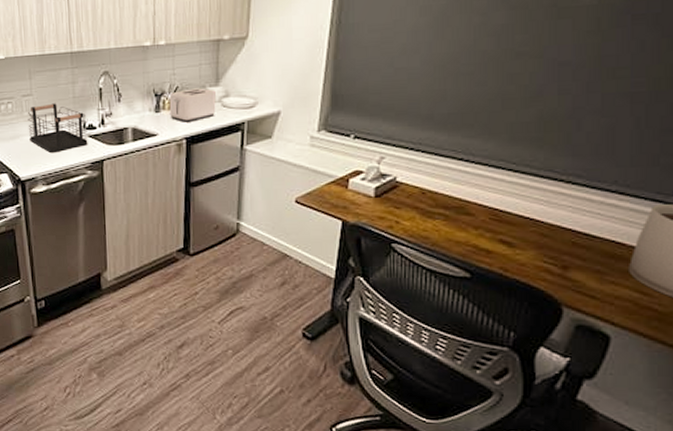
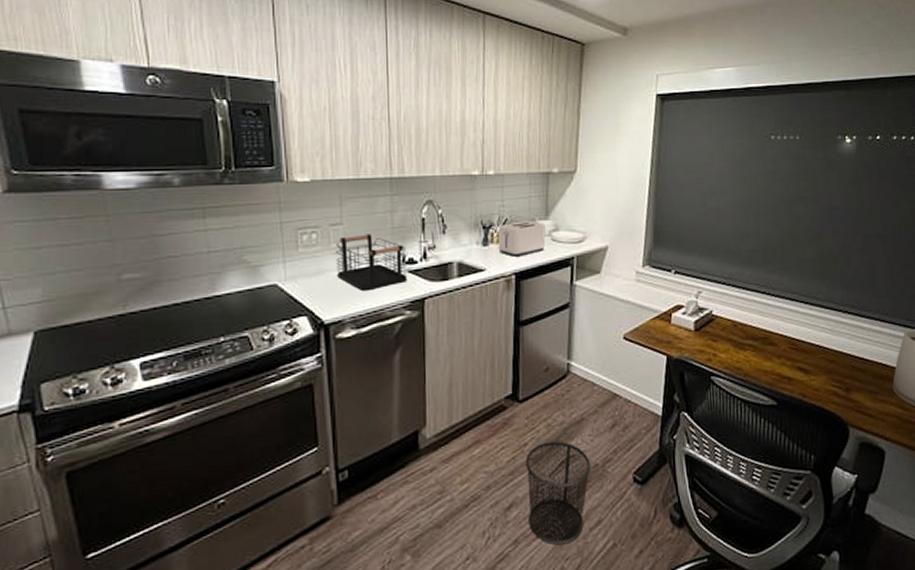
trash can: none [196,293,260,384] -> present [525,441,592,545]

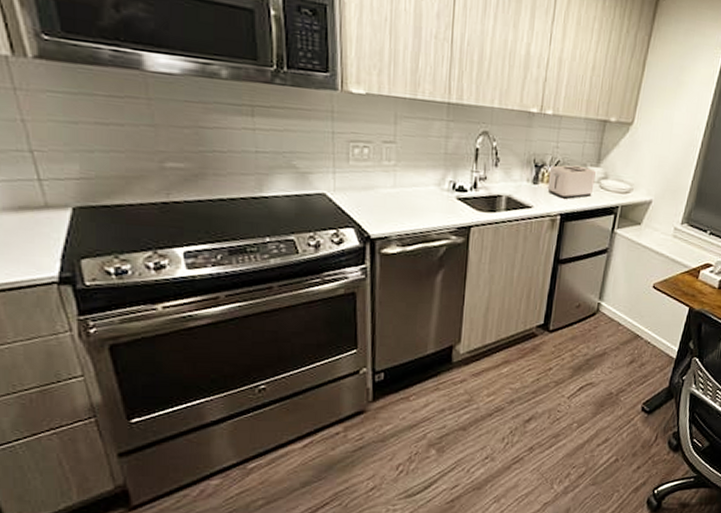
dish rack: present [335,234,408,292] -> none [386,156,458,213]
trash can: present [525,441,592,545] -> none [544,369,607,455]

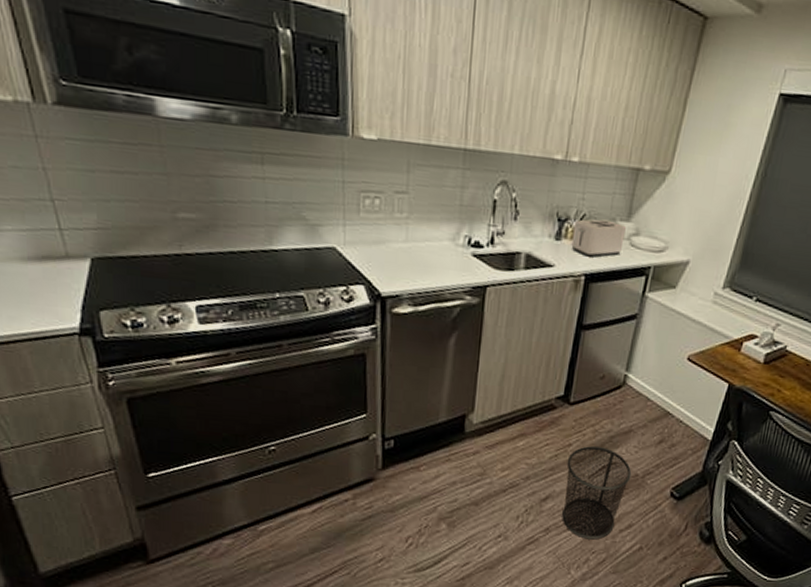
trash can: none [544,369,607,455] -> present [562,446,632,540]

